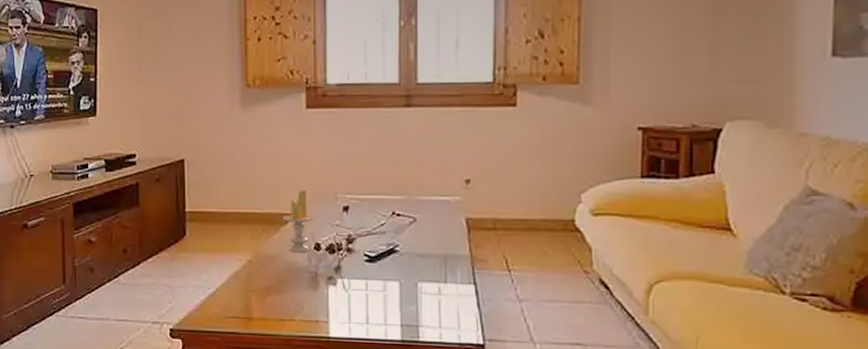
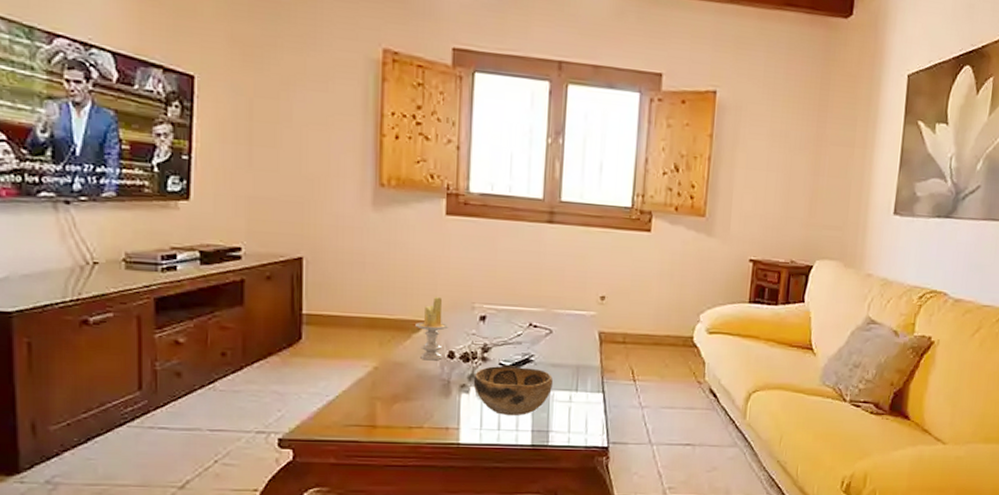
decorative bowl: none [340,256,421,310] -> present [473,365,554,416]

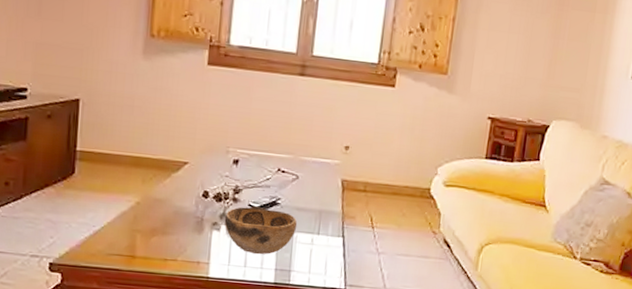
candle: present [415,297,449,361] -> none [175,140,205,199]

